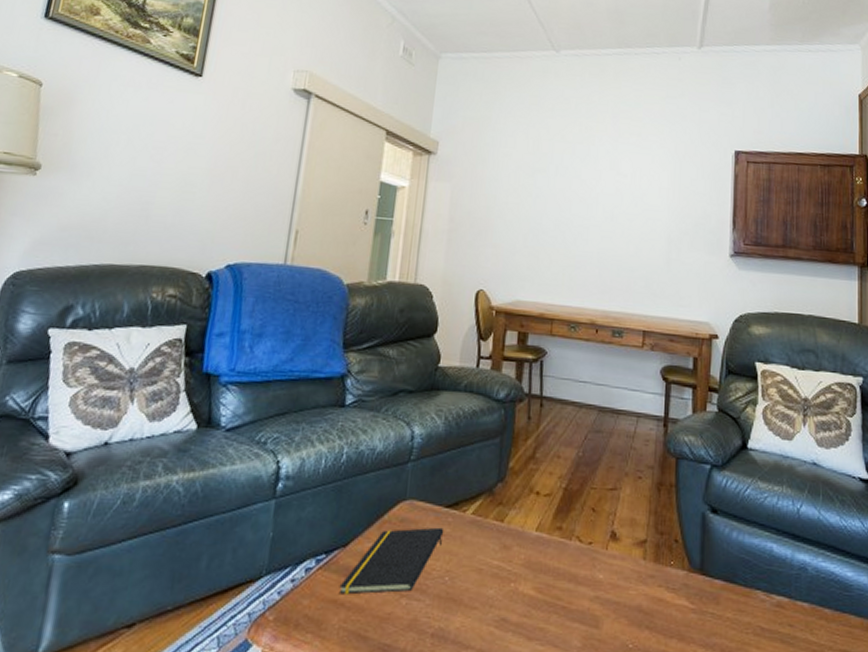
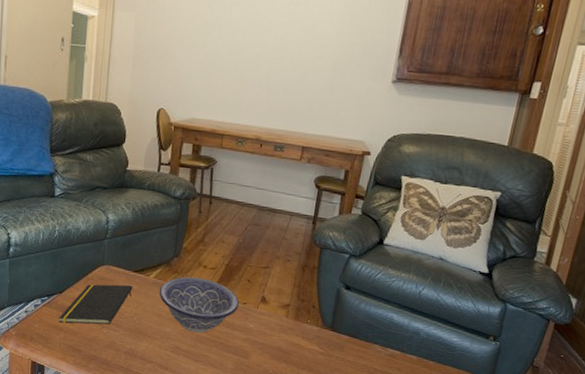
decorative bowl: none [478,509,583,594] -> present [159,276,239,333]

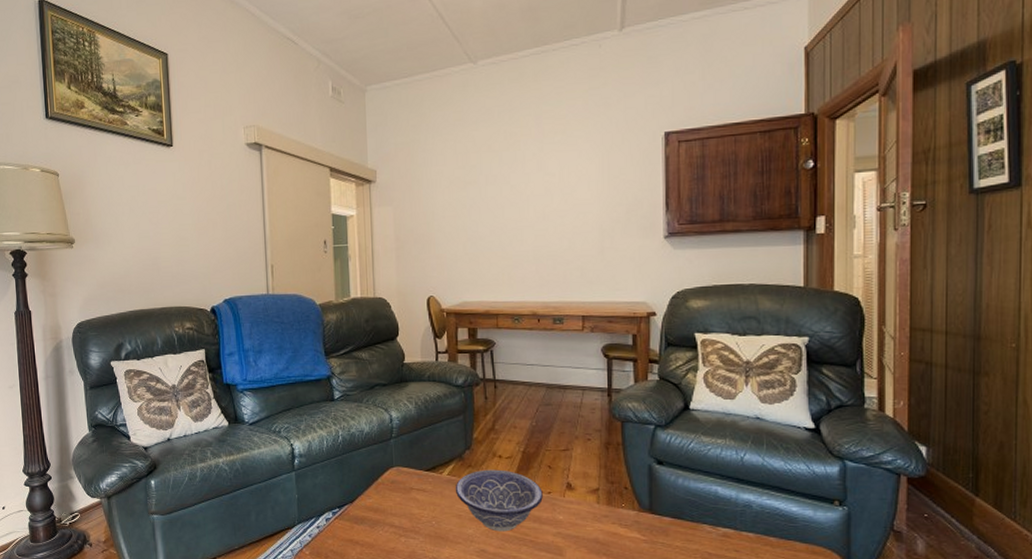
notepad: present [59,284,133,325] -> none [353,486,427,536]

